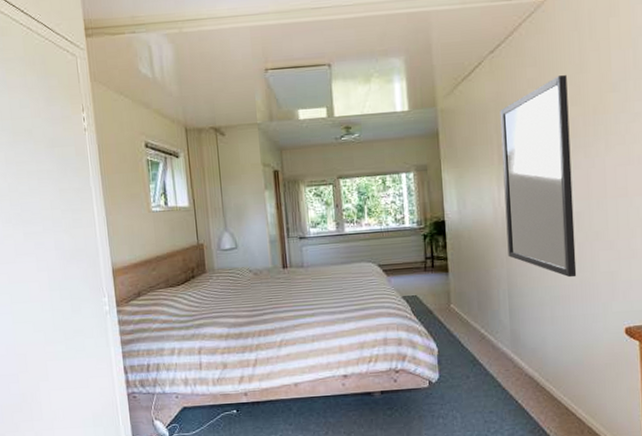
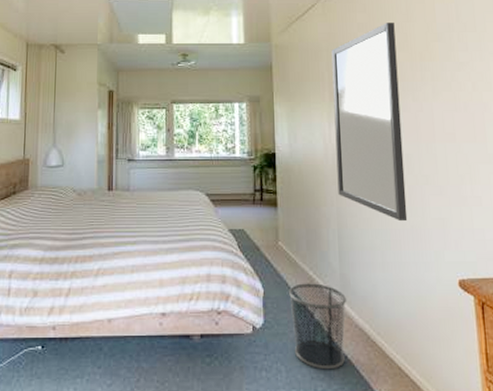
waste bin: none [461,339,518,414] -> present [288,283,347,370]

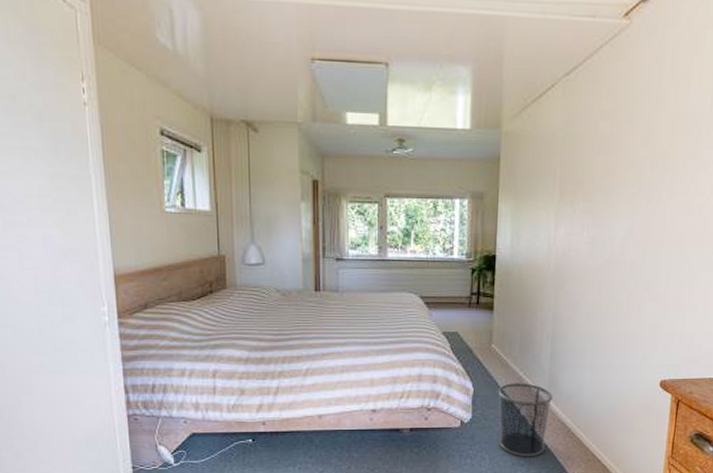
home mirror: present [331,23,408,222] -> none [556,111,641,327]

